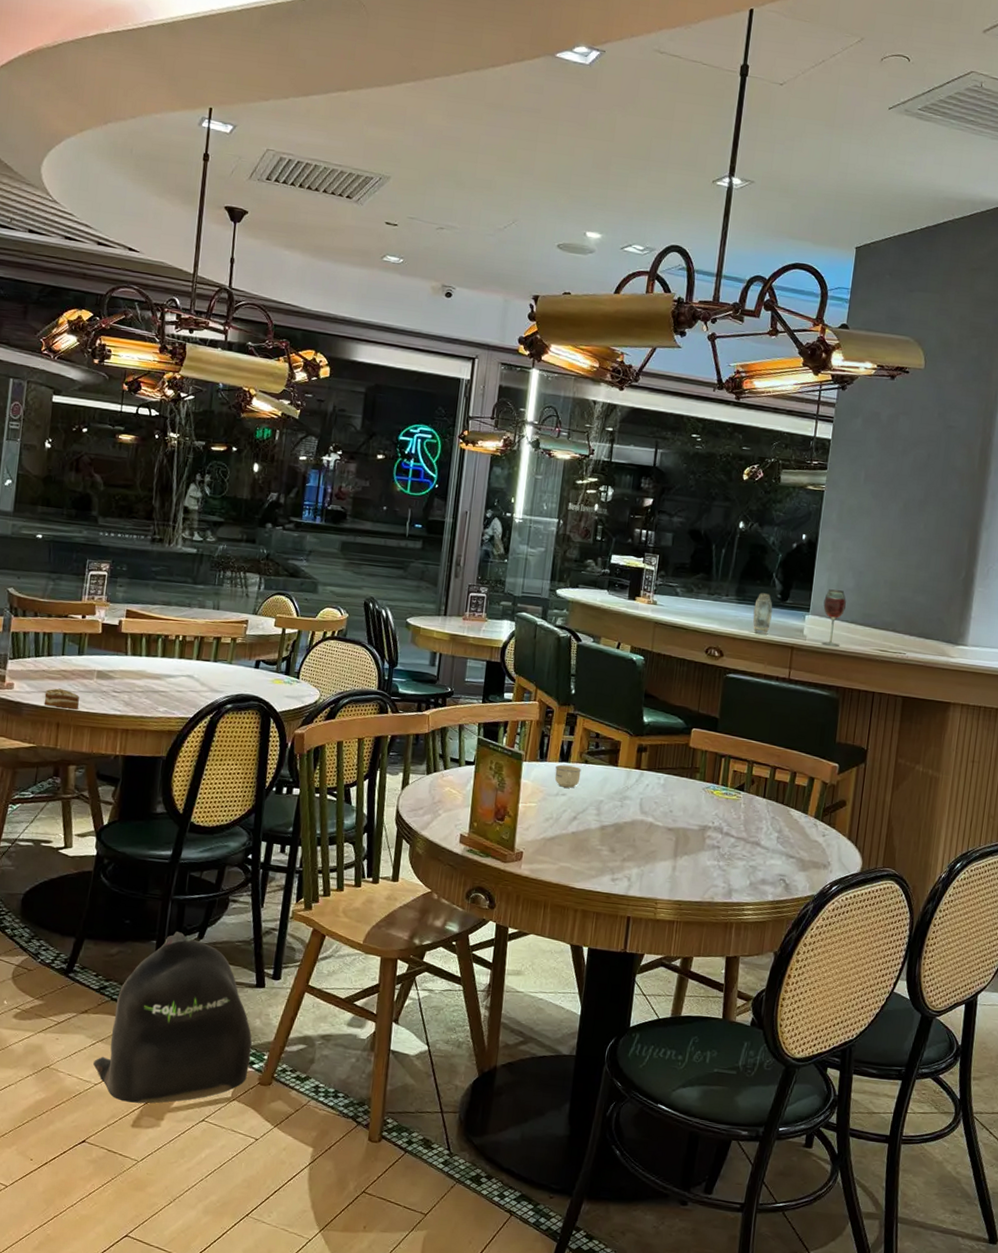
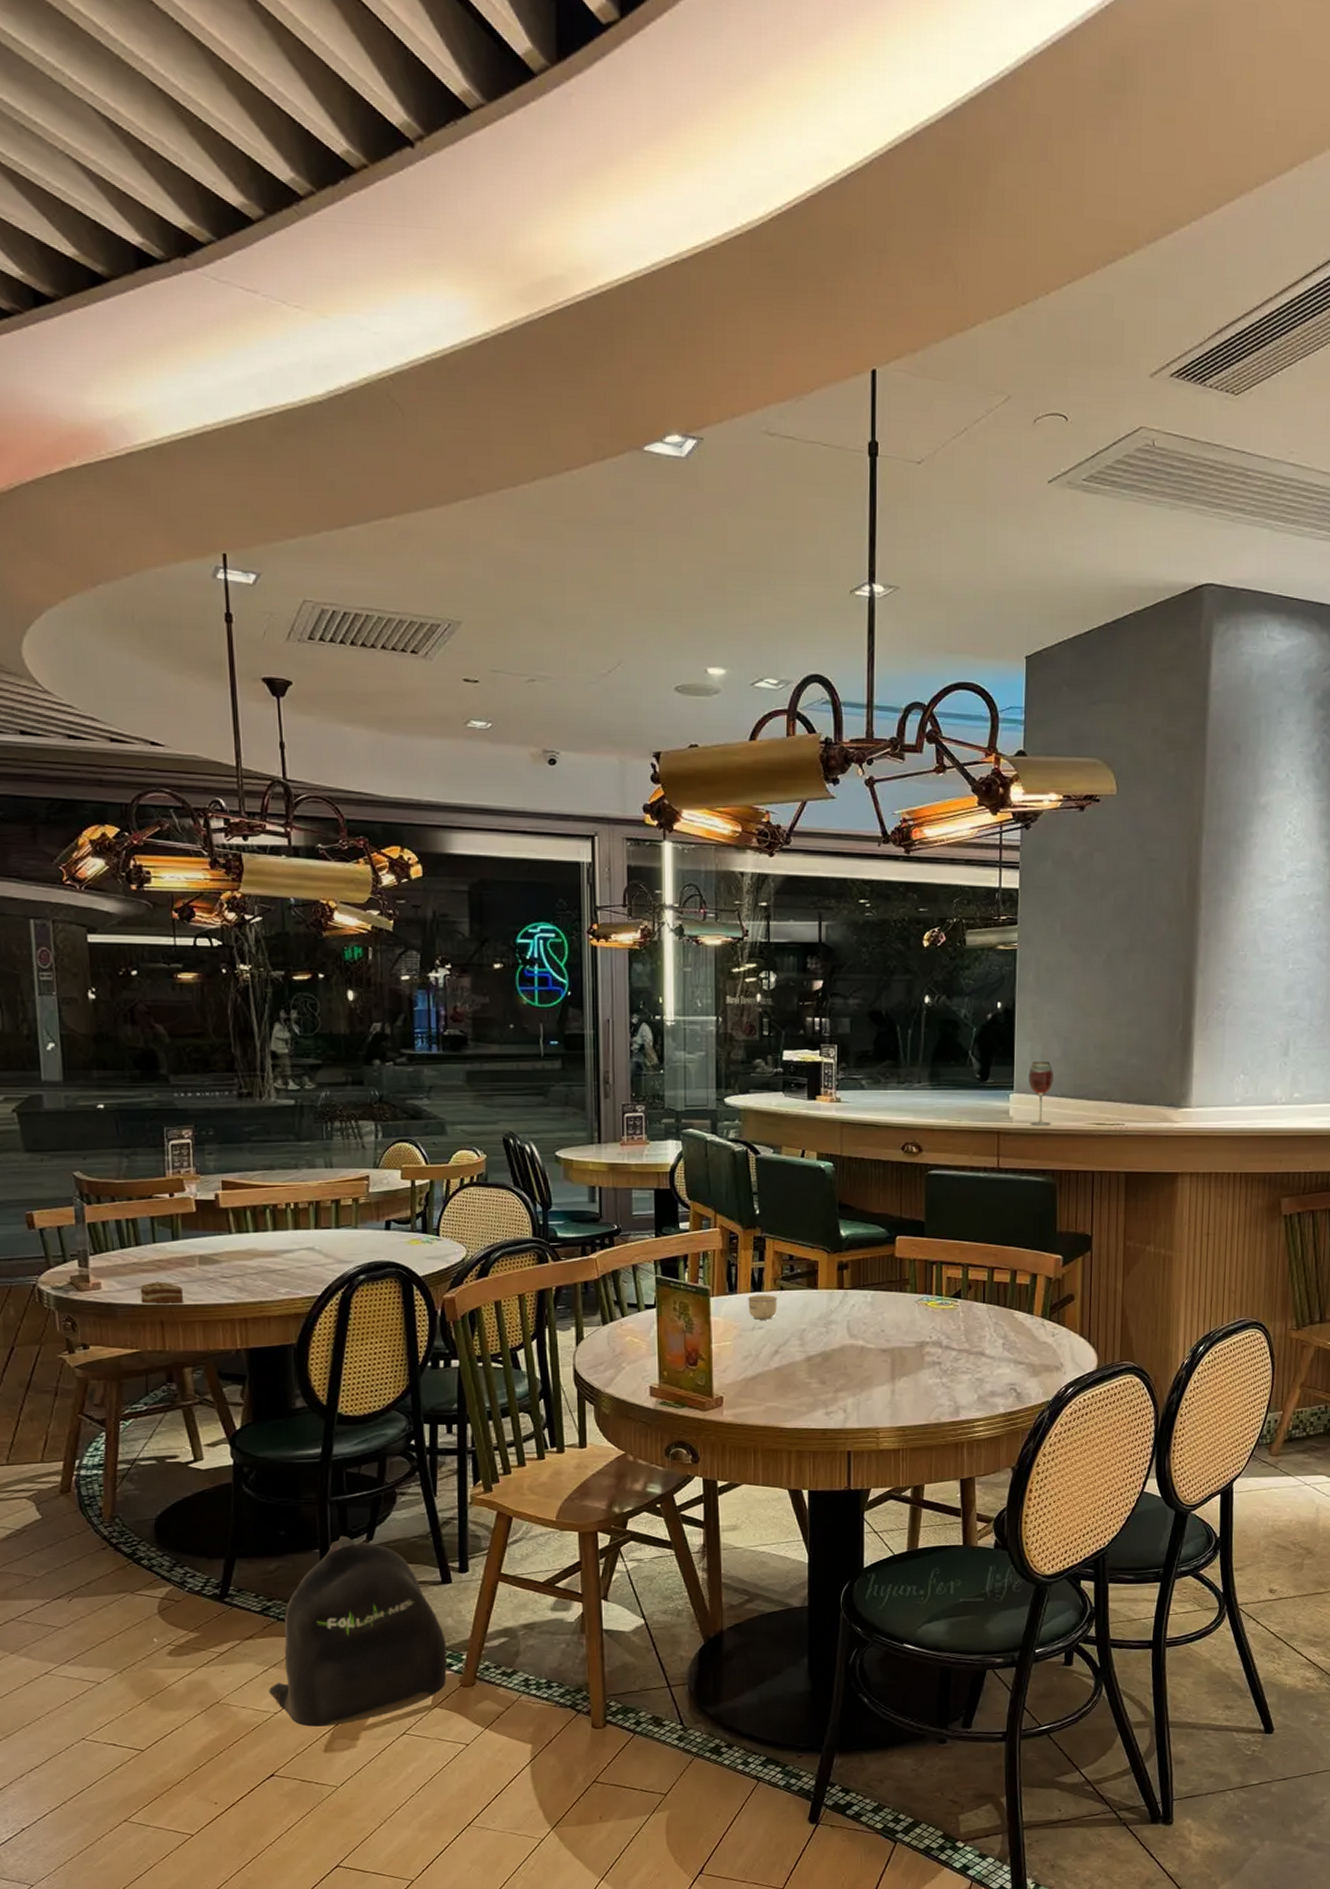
vase: present [753,592,773,635] -> none [951,1075,972,1121]

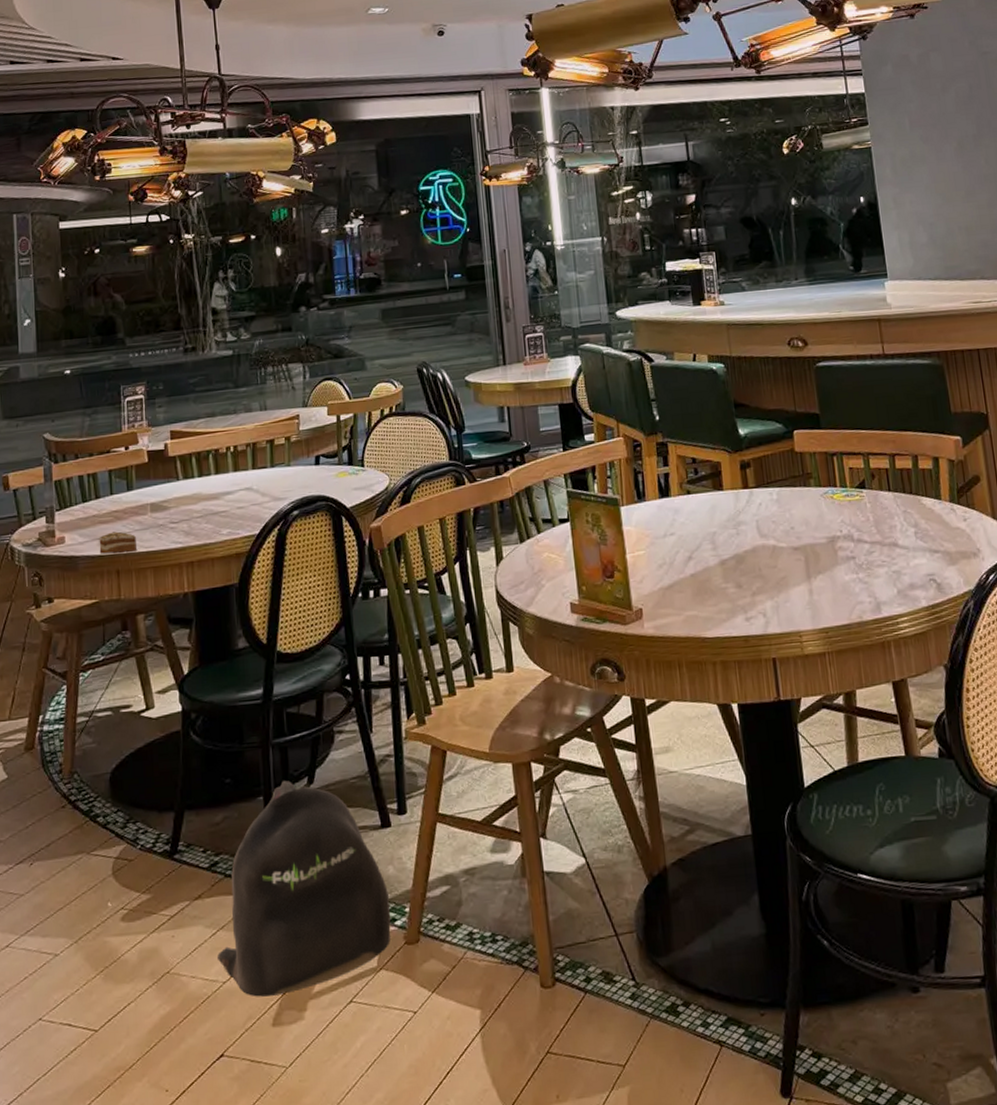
cup: present [748,1295,777,1320] -> none [657,500,687,526]
wineglass: present [1028,1061,1053,1126] -> none [899,247,929,311]

